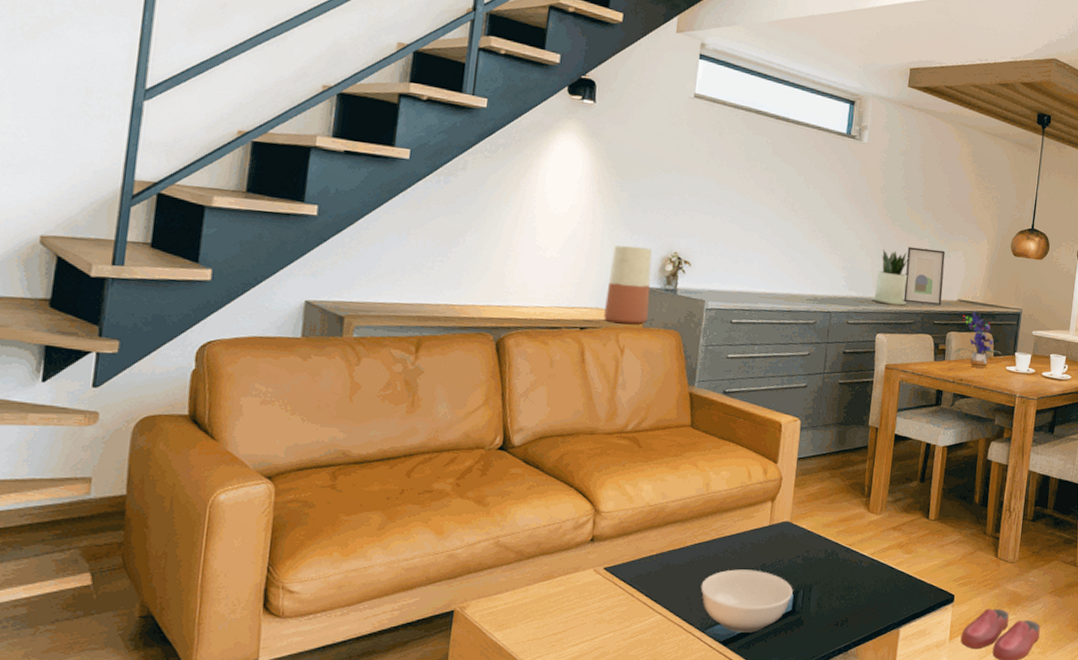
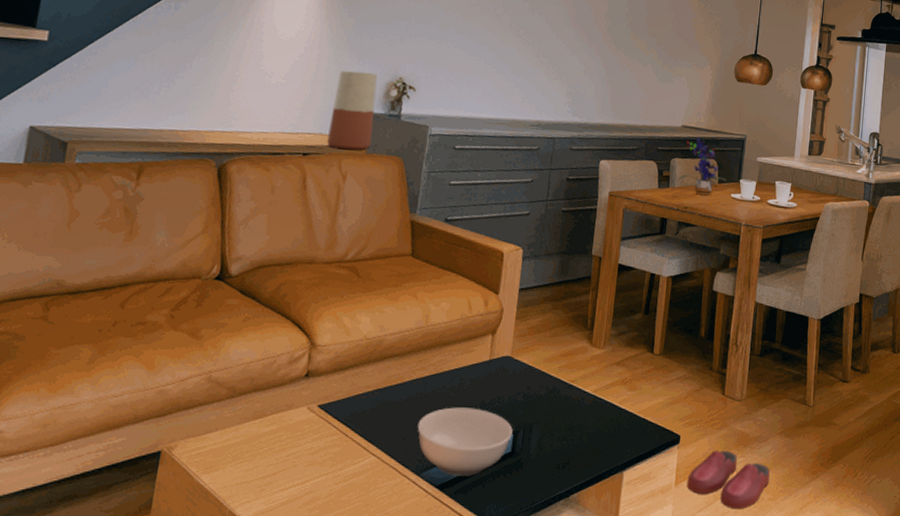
planter: present [871,250,909,306] -> none [595,75,633,132]
picture frame: present [903,246,946,306] -> none [627,72,669,132]

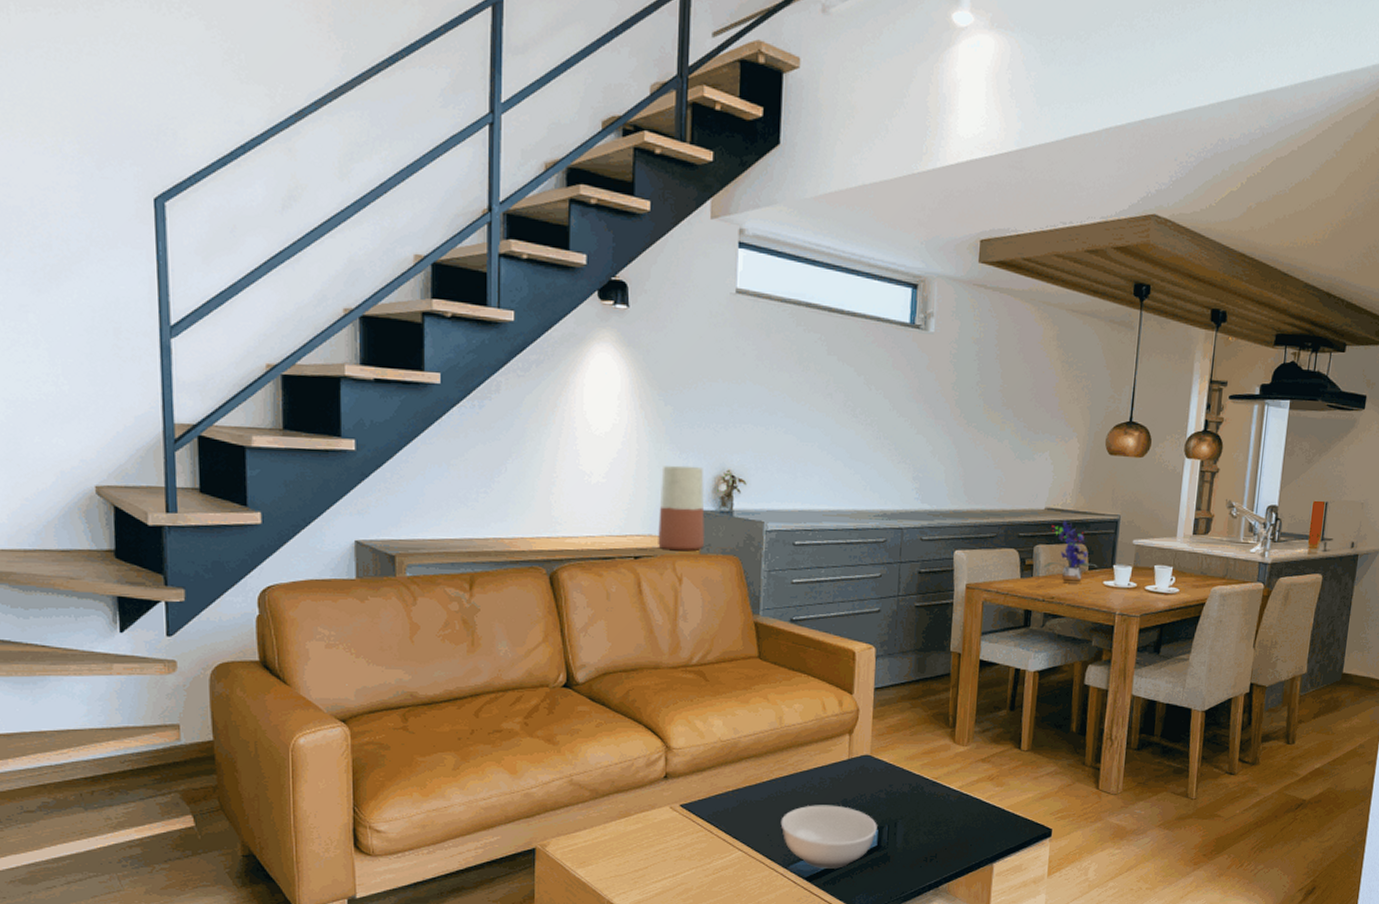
slippers: present [687,450,770,510] -> none [1060,843,1148,899]

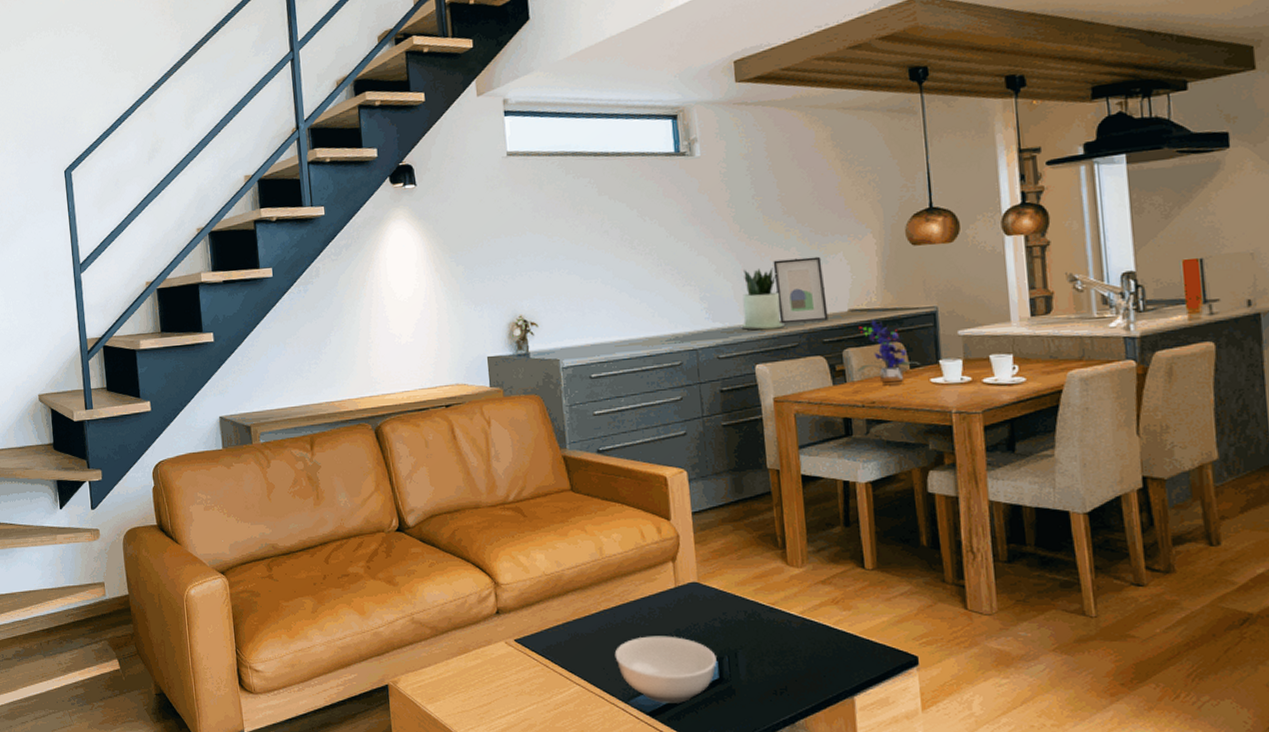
vase: present [658,465,705,551] -> none [460,316,506,397]
planter: none [947,456,988,518] -> present [741,268,784,331]
picture frame: none [983,450,1030,516] -> present [773,256,829,324]

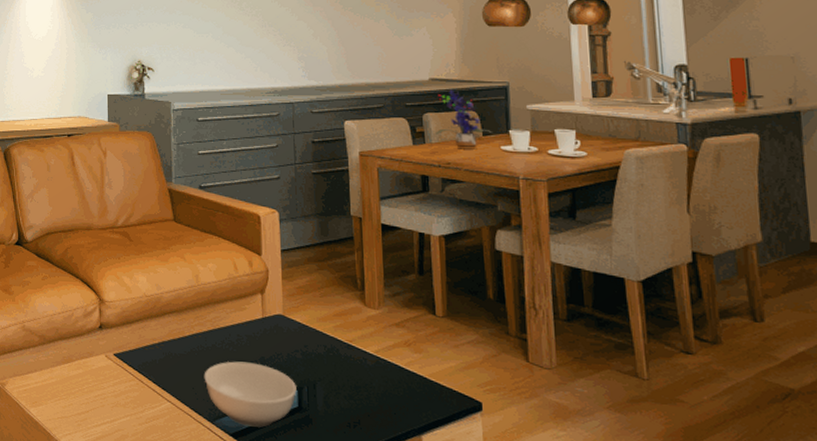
planter: present [741,268,784,331] -> none [333,36,372,90]
picture frame: present [773,256,829,324] -> none [364,29,411,88]

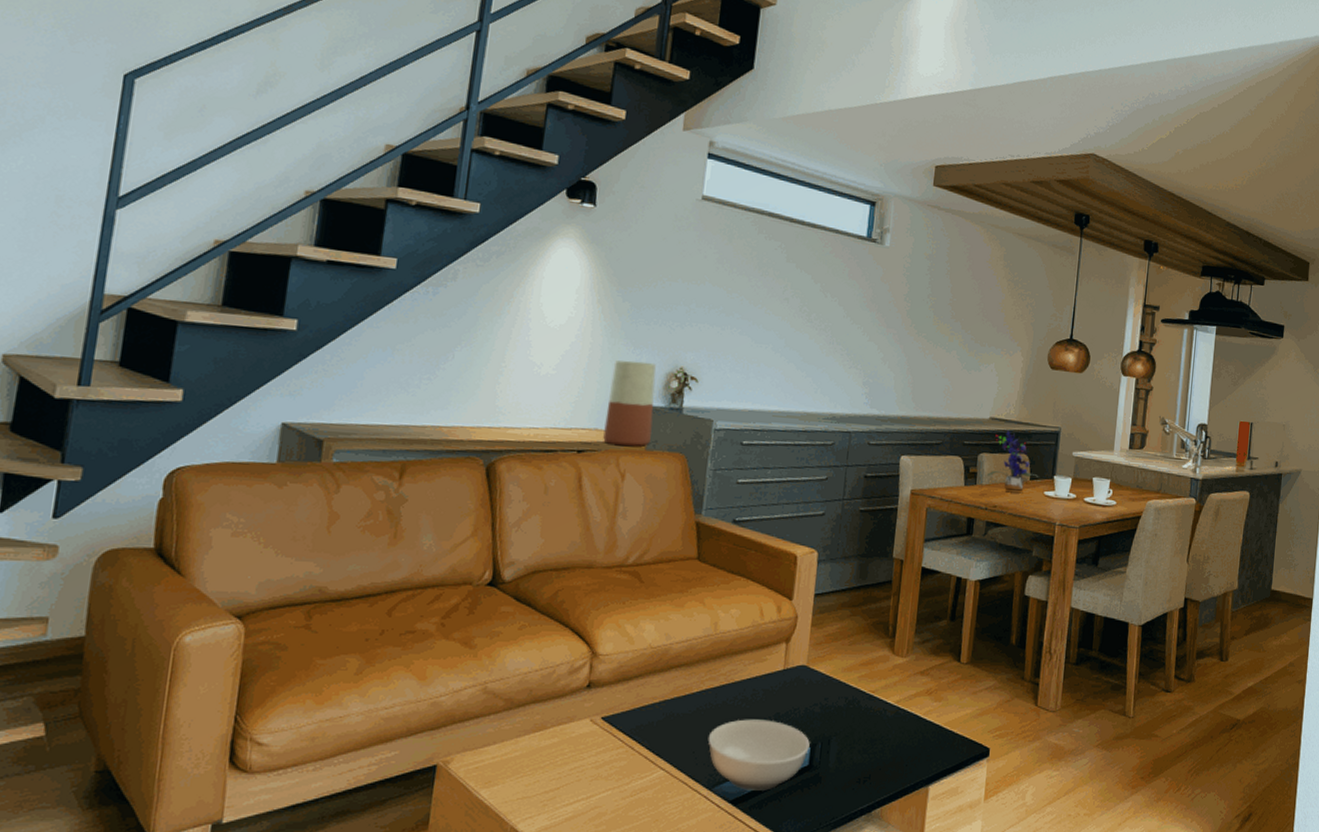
vase: none [85,59,122,129] -> present [603,360,657,447]

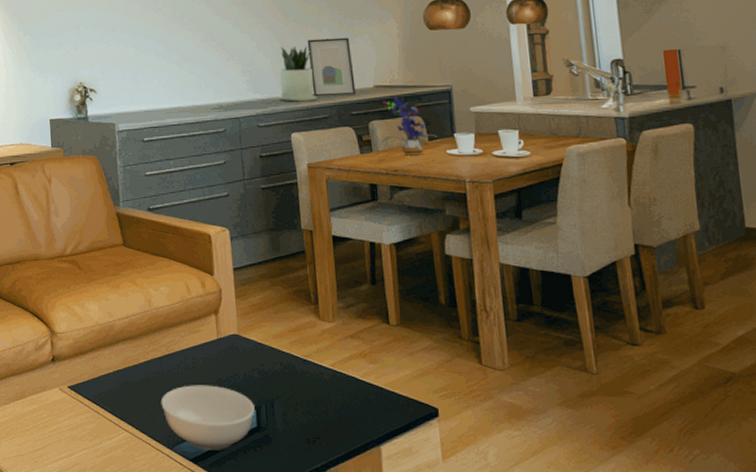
vase: present [603,360,657,447] -> none [26,82,66,156]
planter: none [895,363,936,425] -> present [278,46,317,102]
picture frame: none [930,359,976,424] -> present [307,37,356,97]

